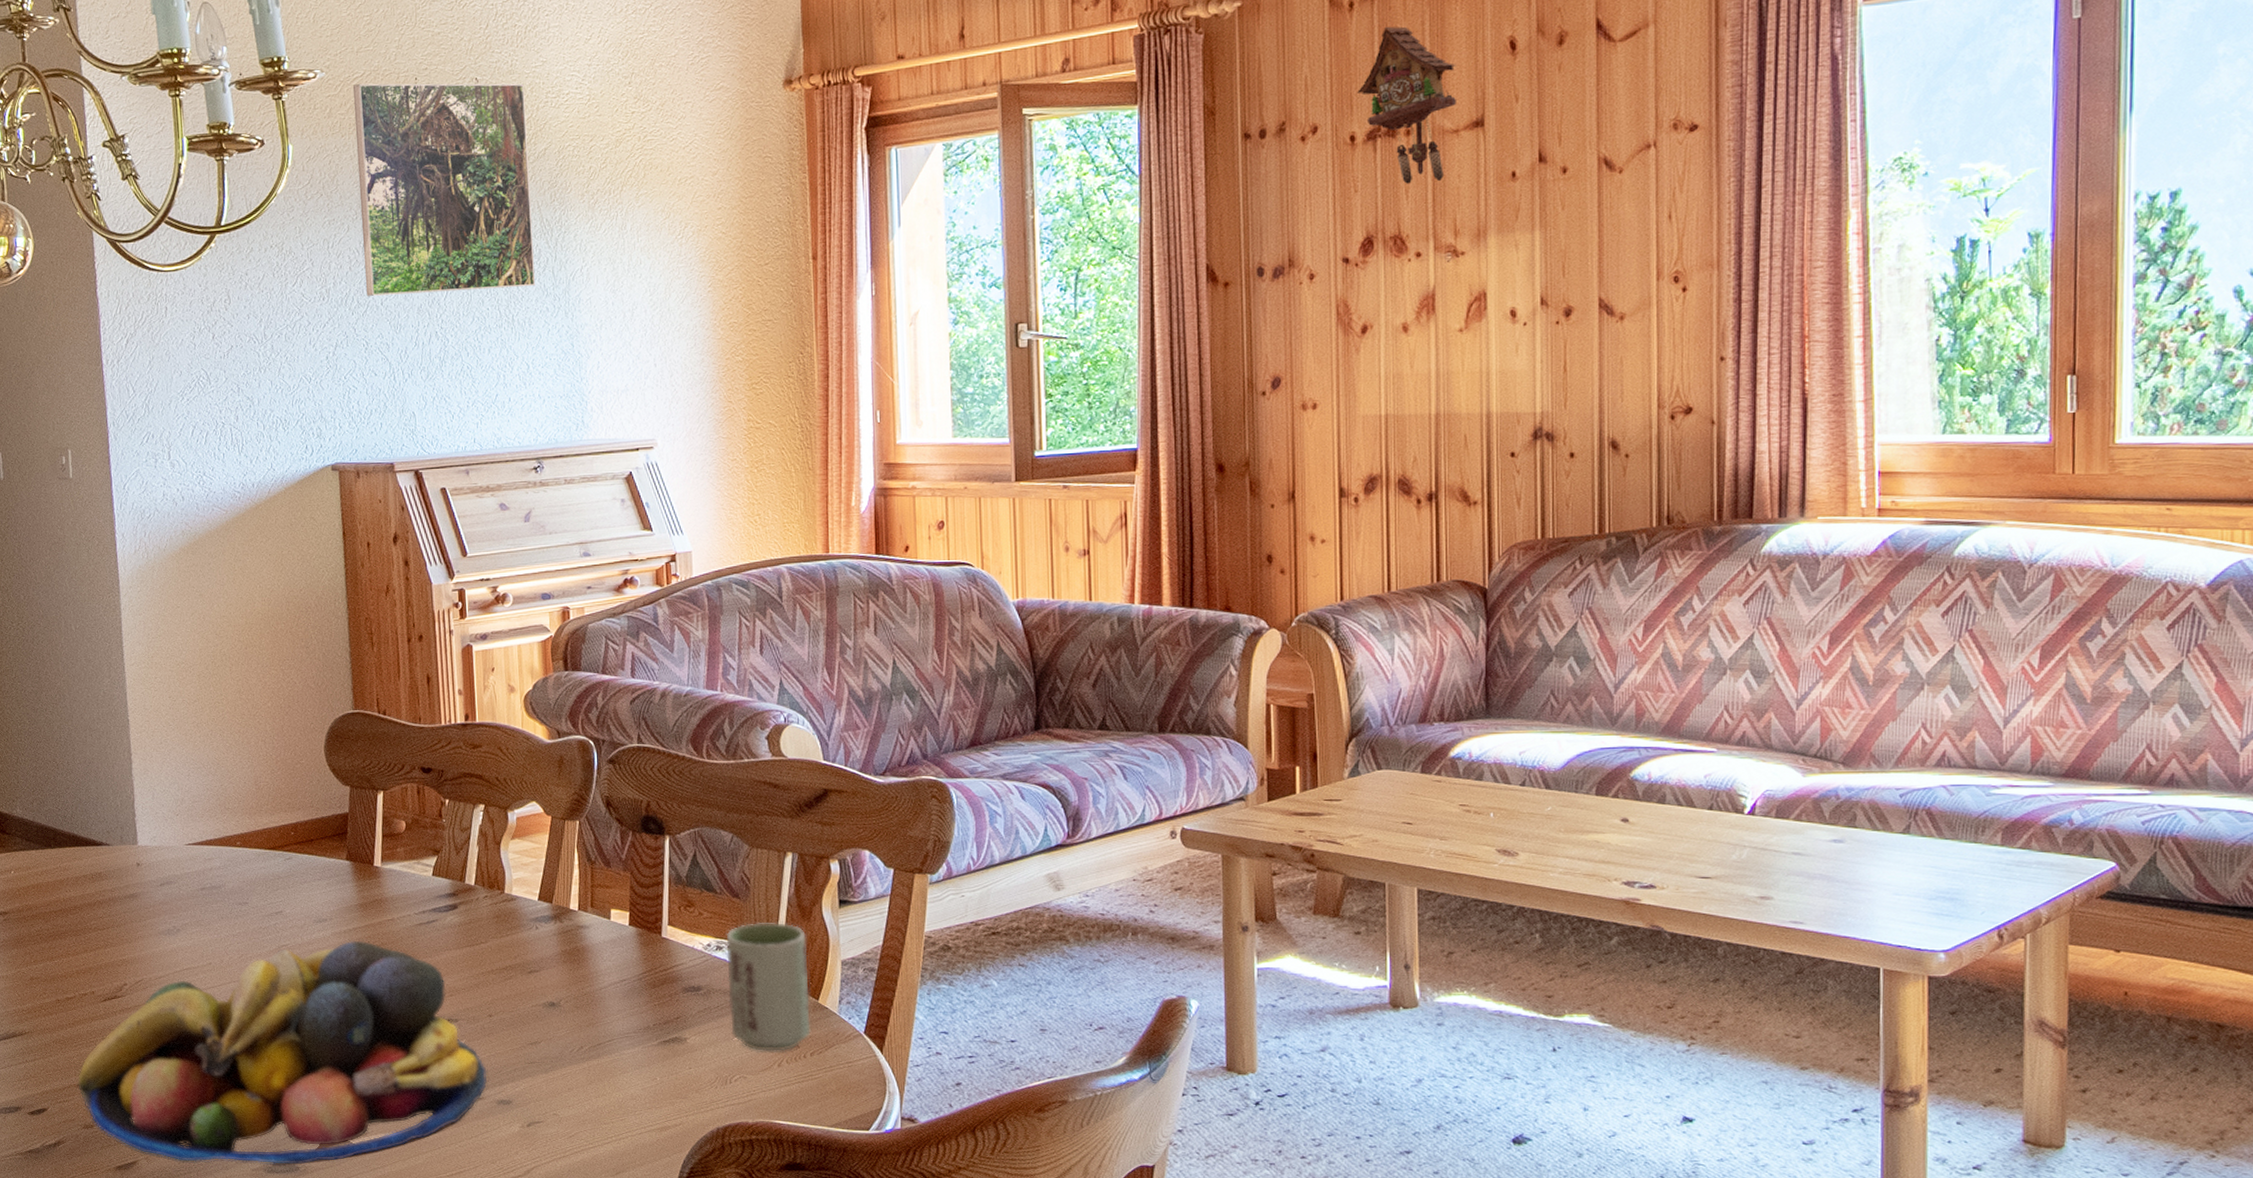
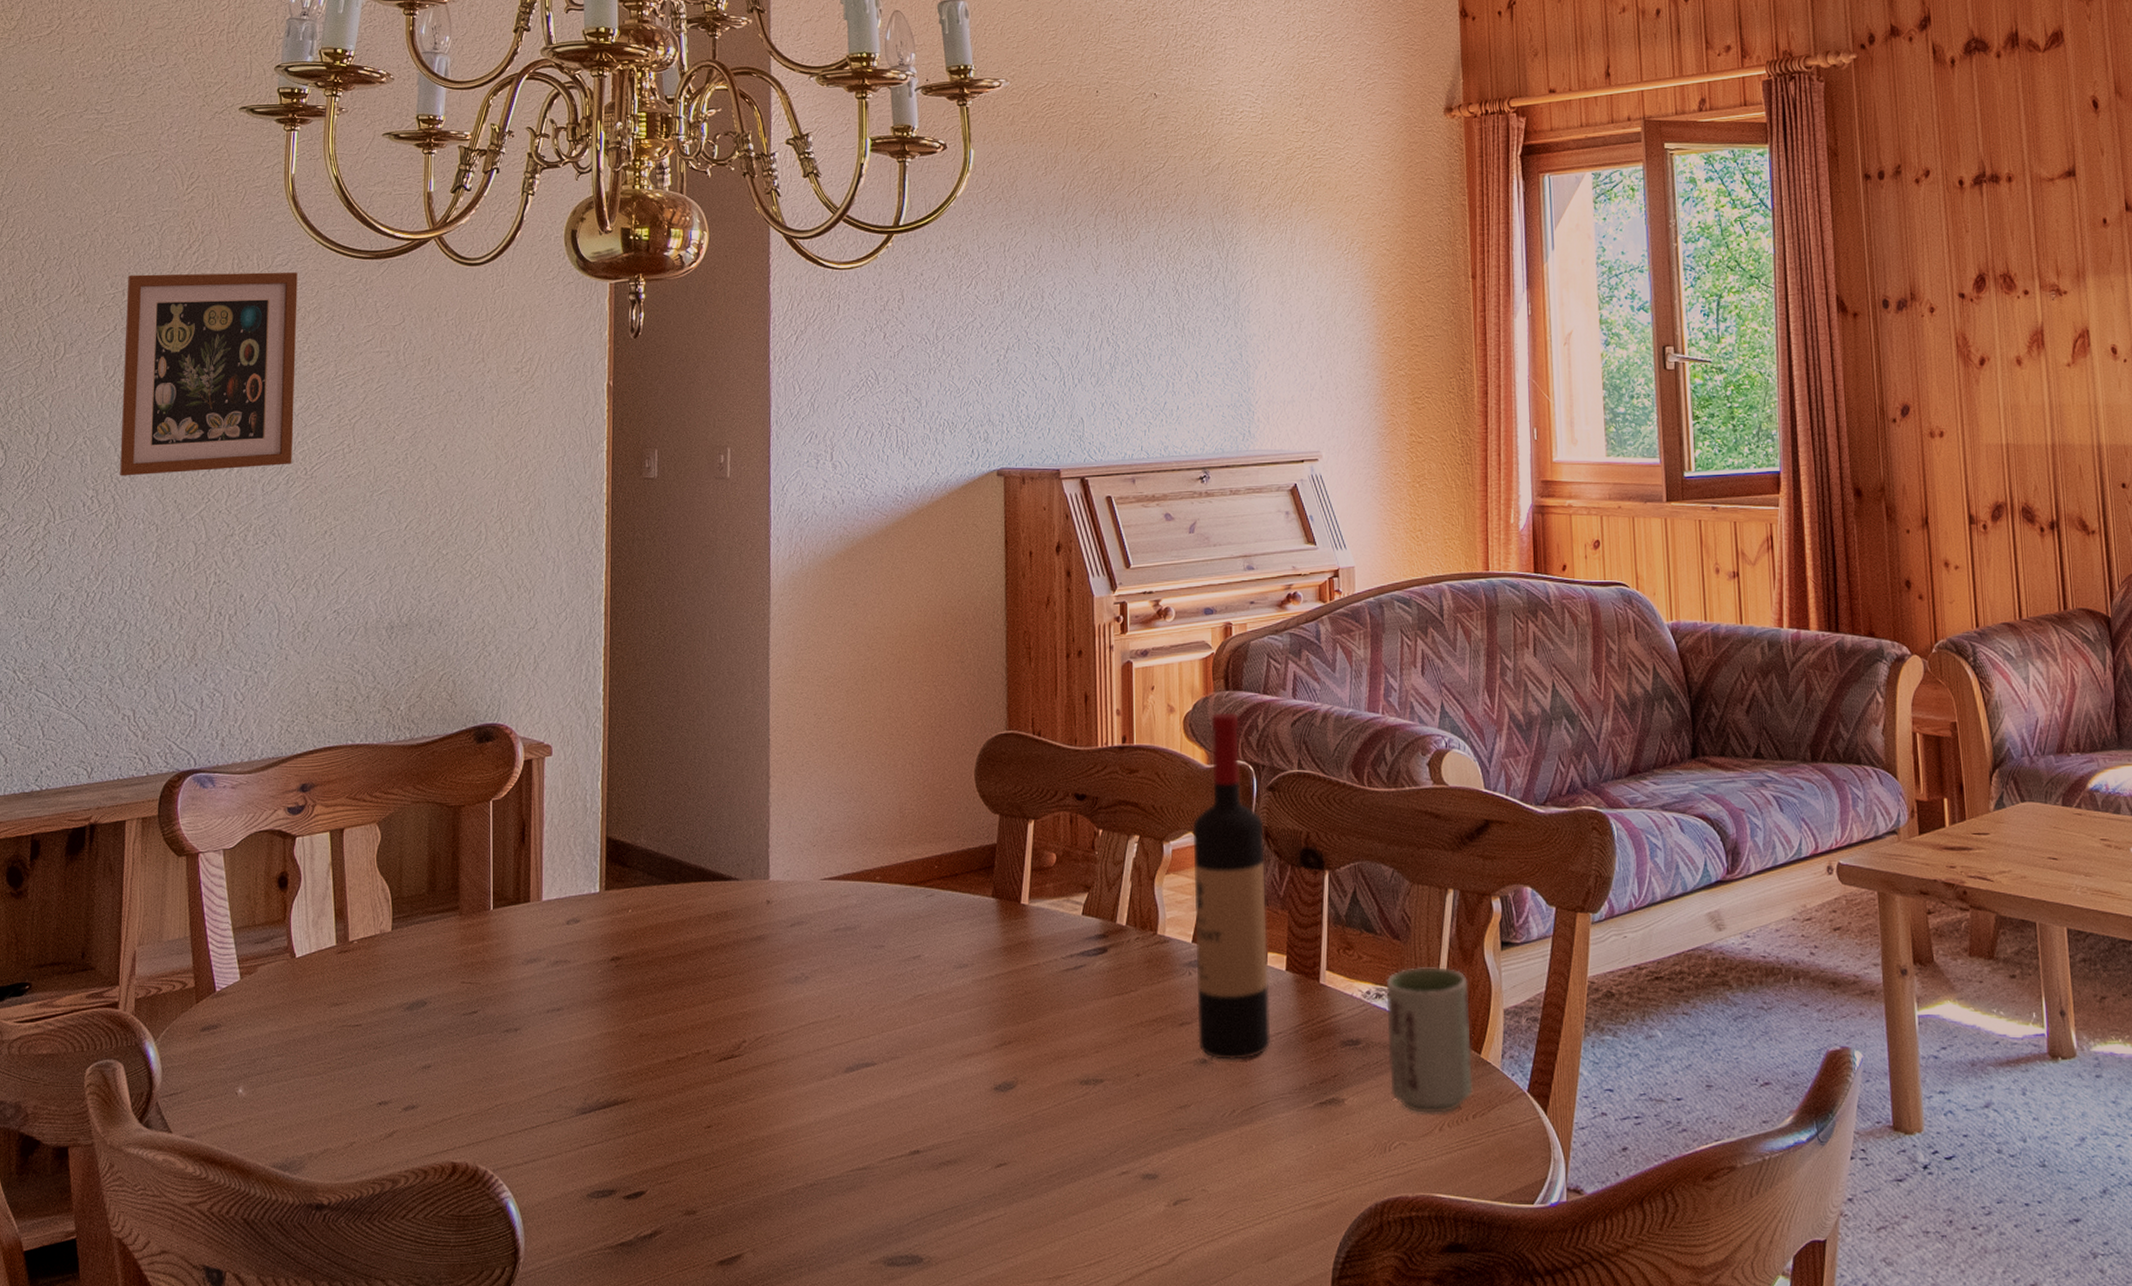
fruit bowl: present [77,940,488,1165] -> none [682,988,1133,1255]
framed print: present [353,83,536,296] -> none [1036,94,1207,300]
wine bottle: none [535,691,615,1003] -> present [1192,712,1270,1060]
cuckoo clock: present [1357,26,1456,184] -> none [1963,82,2050,226]

